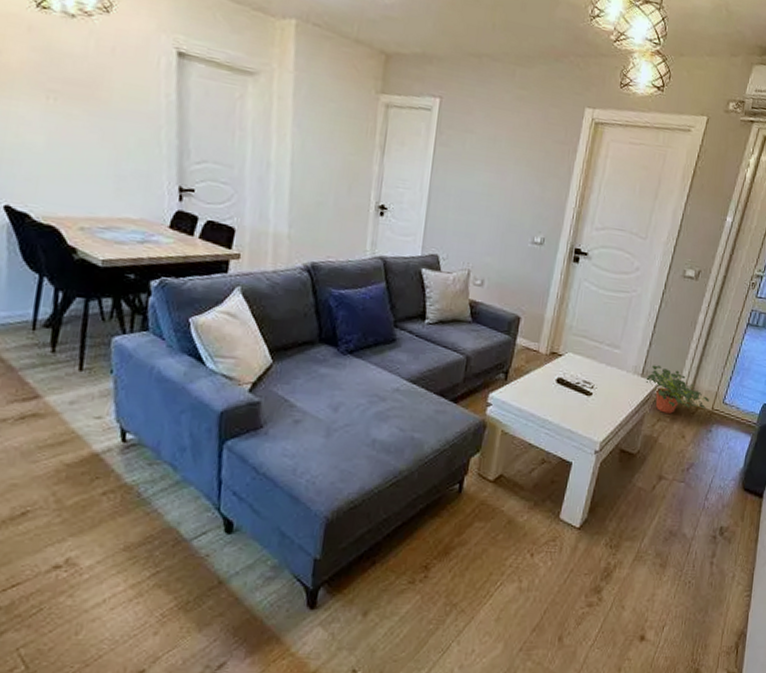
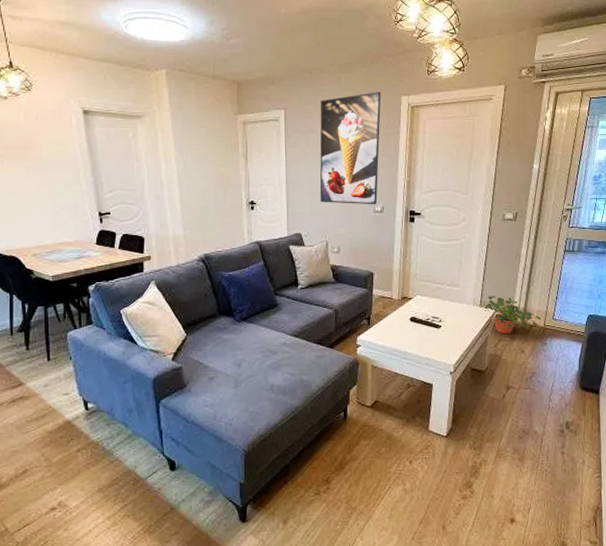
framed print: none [468,94,562,235] -> present [320,92,381,205]

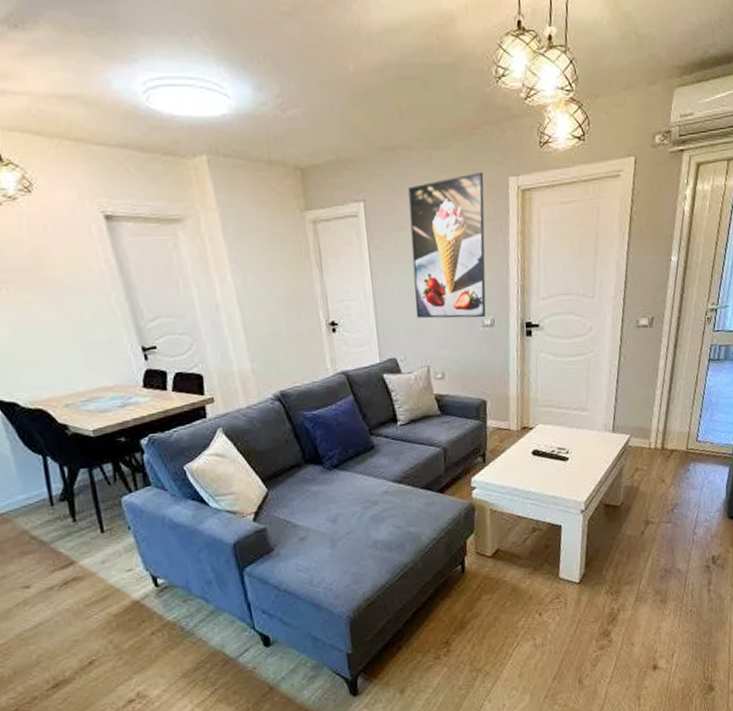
potted plant: present [484,295,540,334] -> none [617,418,682,463]

